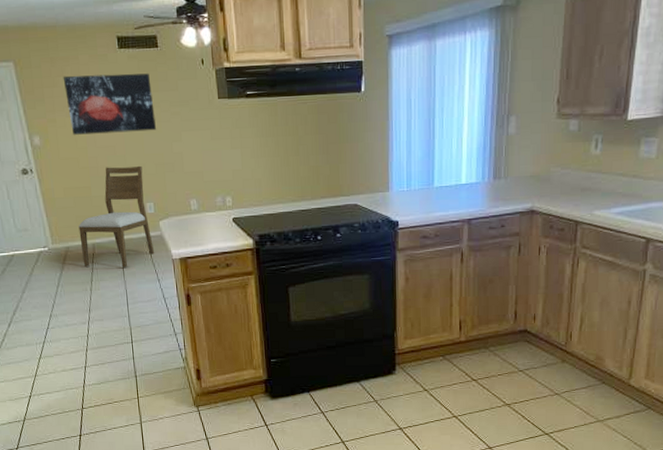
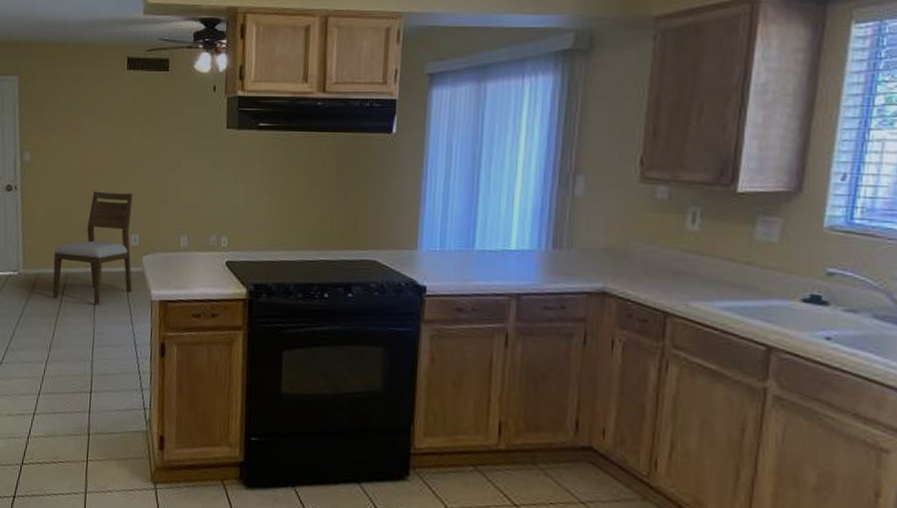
wall art: present [63,73,157,135] -> none [65,93,156,157]

